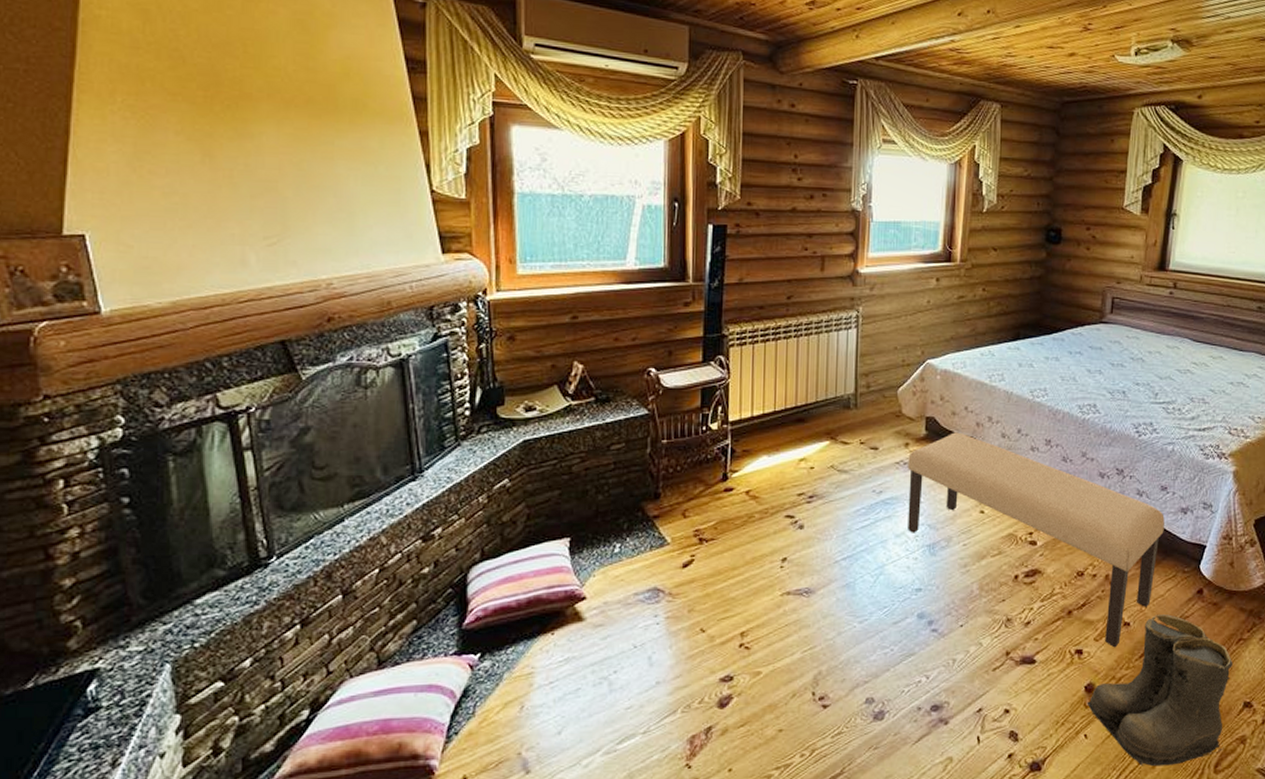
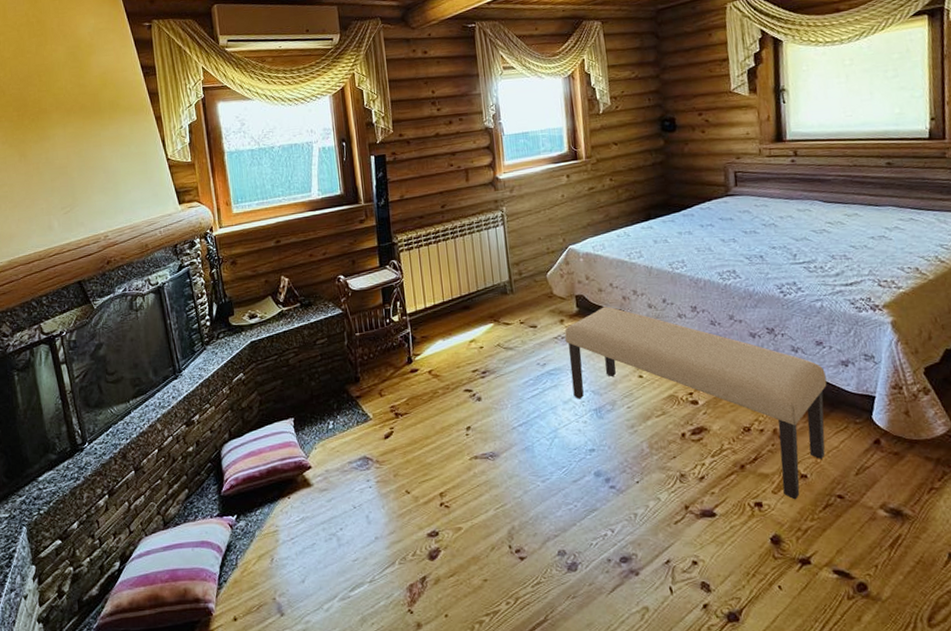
boots: present [1087,614,1233,767] -> none [775,465,935,619]

